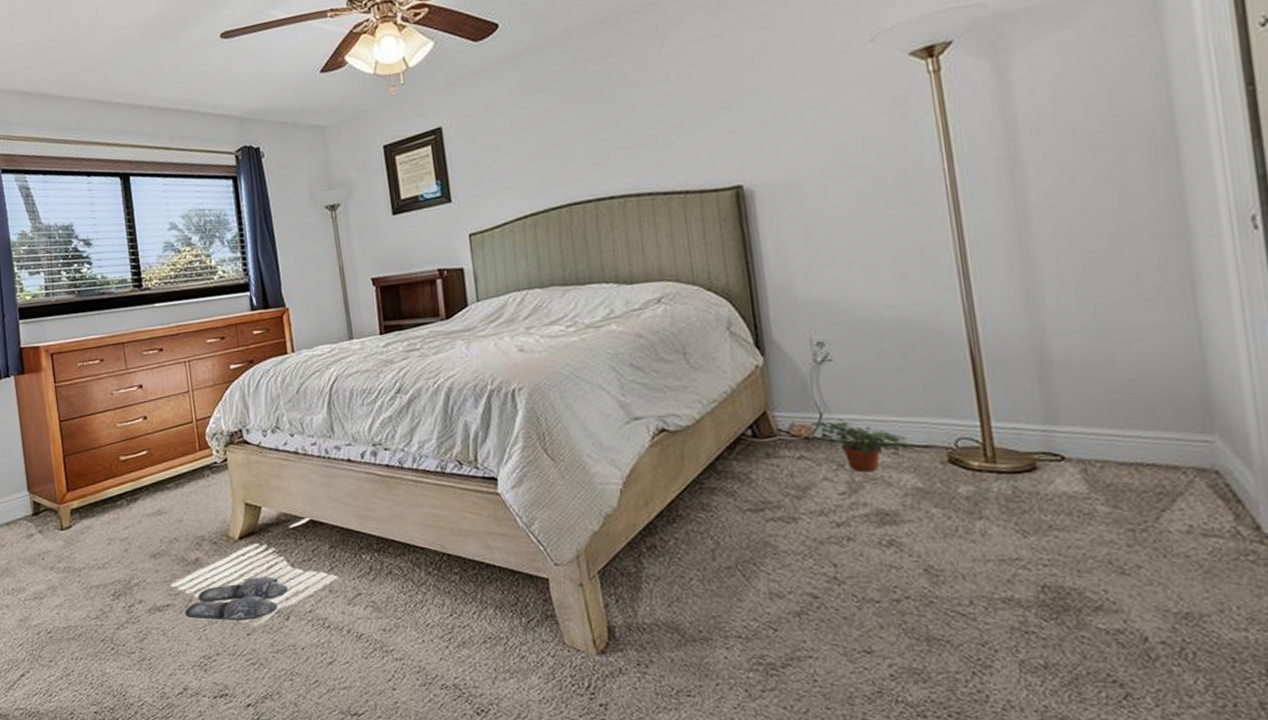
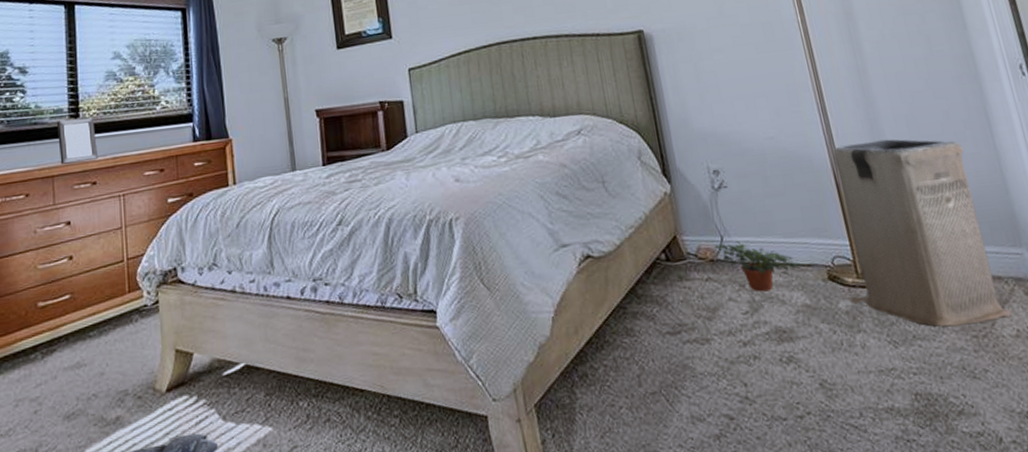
picture frame: none [122,287,162,332] -> present [56,117,97,164]
laundry basket: none [971,307,1185,518] -> present [833,138,1012,327]

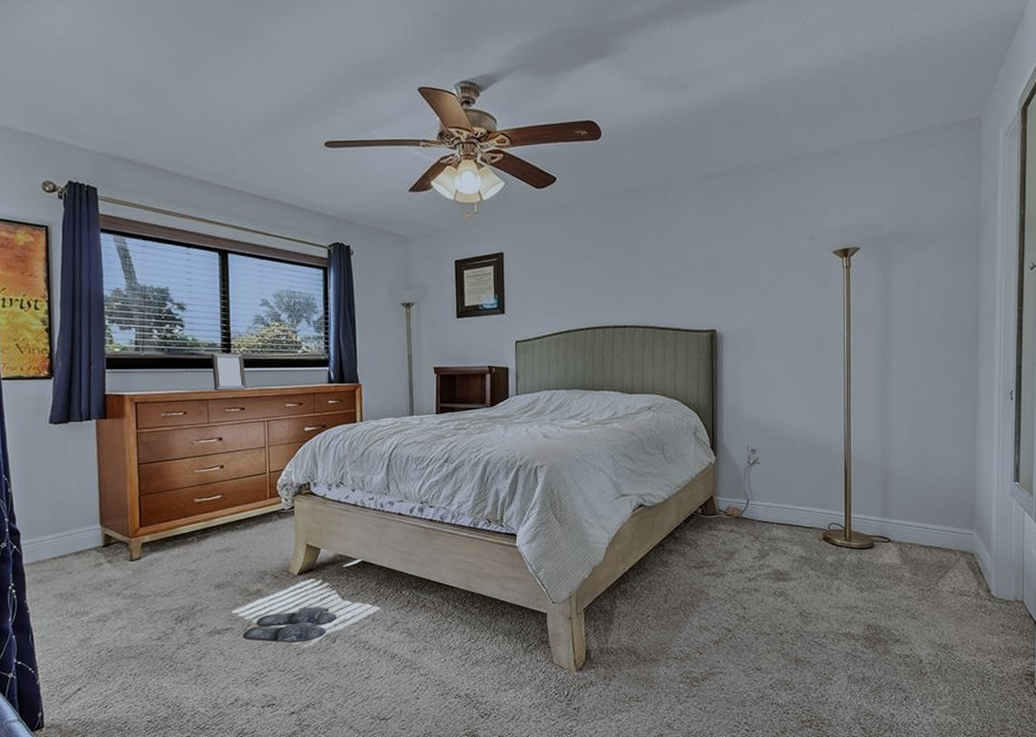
potted plant: present [714,241,801,292] -> none [740,505,804,544]
laundry basket: present [833,138,1012,327] -> none [834,439,952,581]

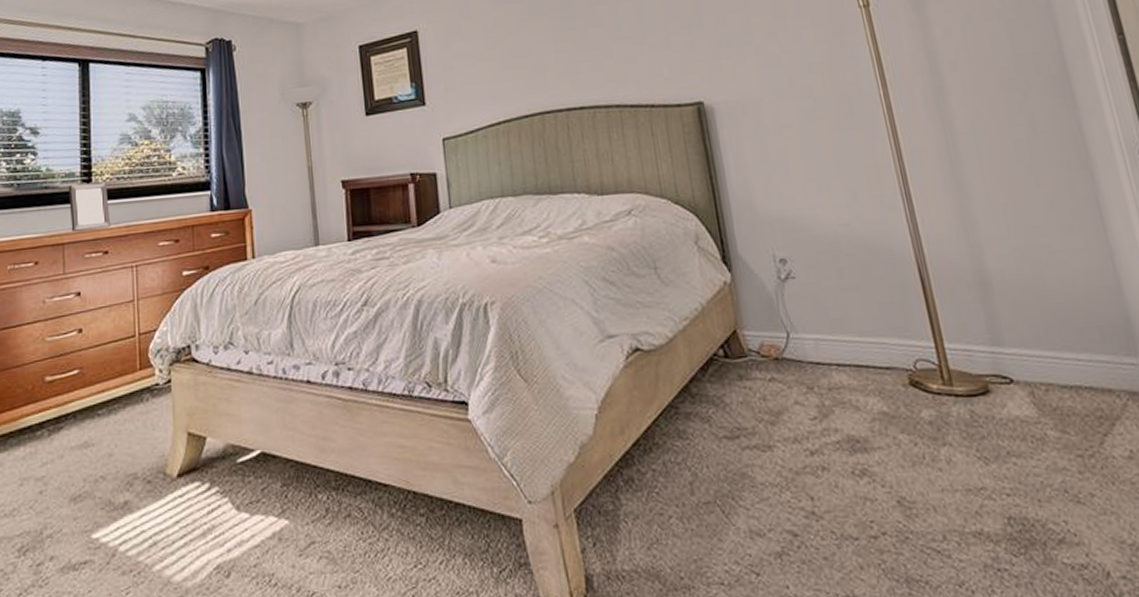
slippers: present [243,606,337,642] -> none [106,523,230,580]

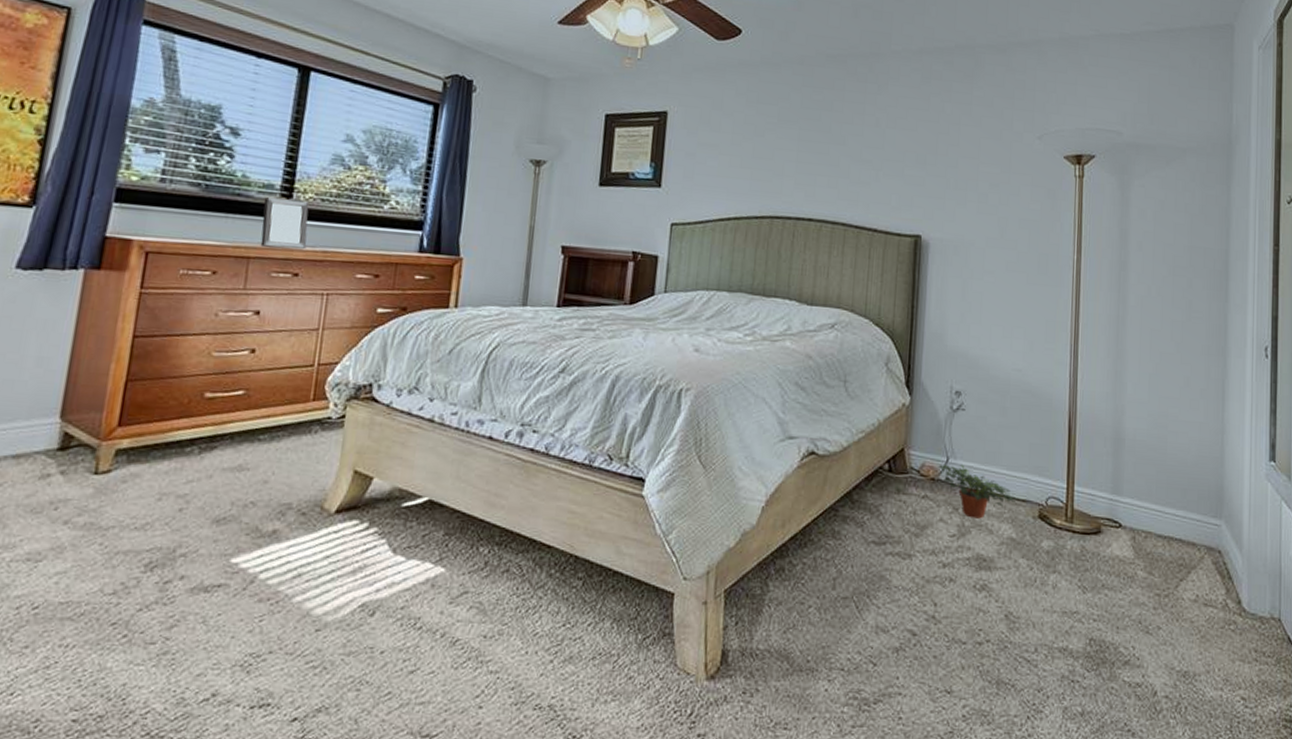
potted plant: none [779,338,878,396] -> present [938,464,1016,519]

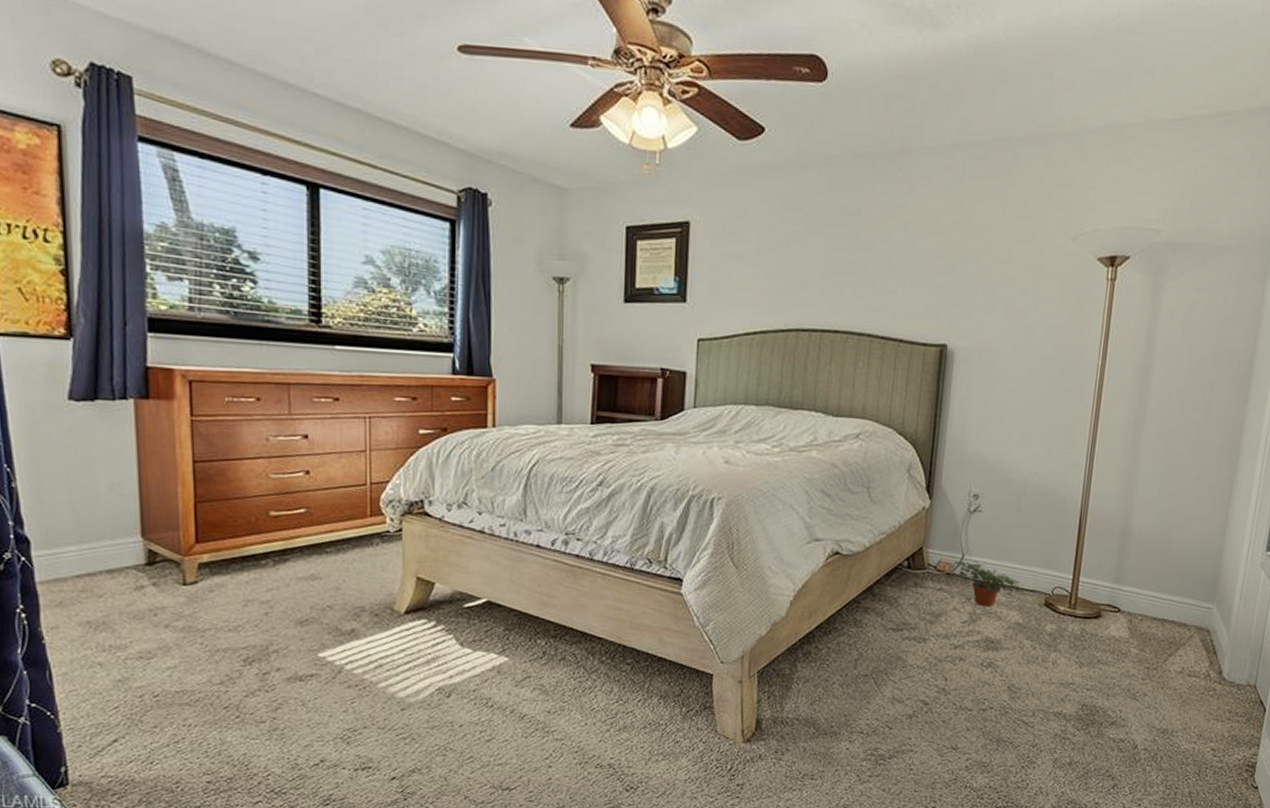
picture frame: present [260,197,309,250] -> none [294,323,341,375]

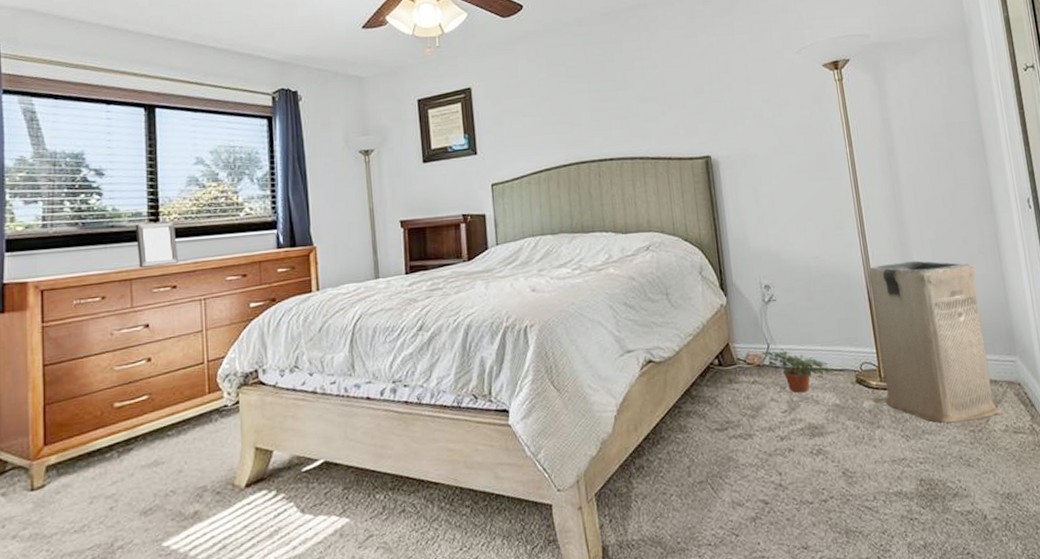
picture frame: none [294,323,341,375] -> present [135,221,178,268]
laundry basket: none [1055,492,1200,658] -> present [868,260,1003,423]

